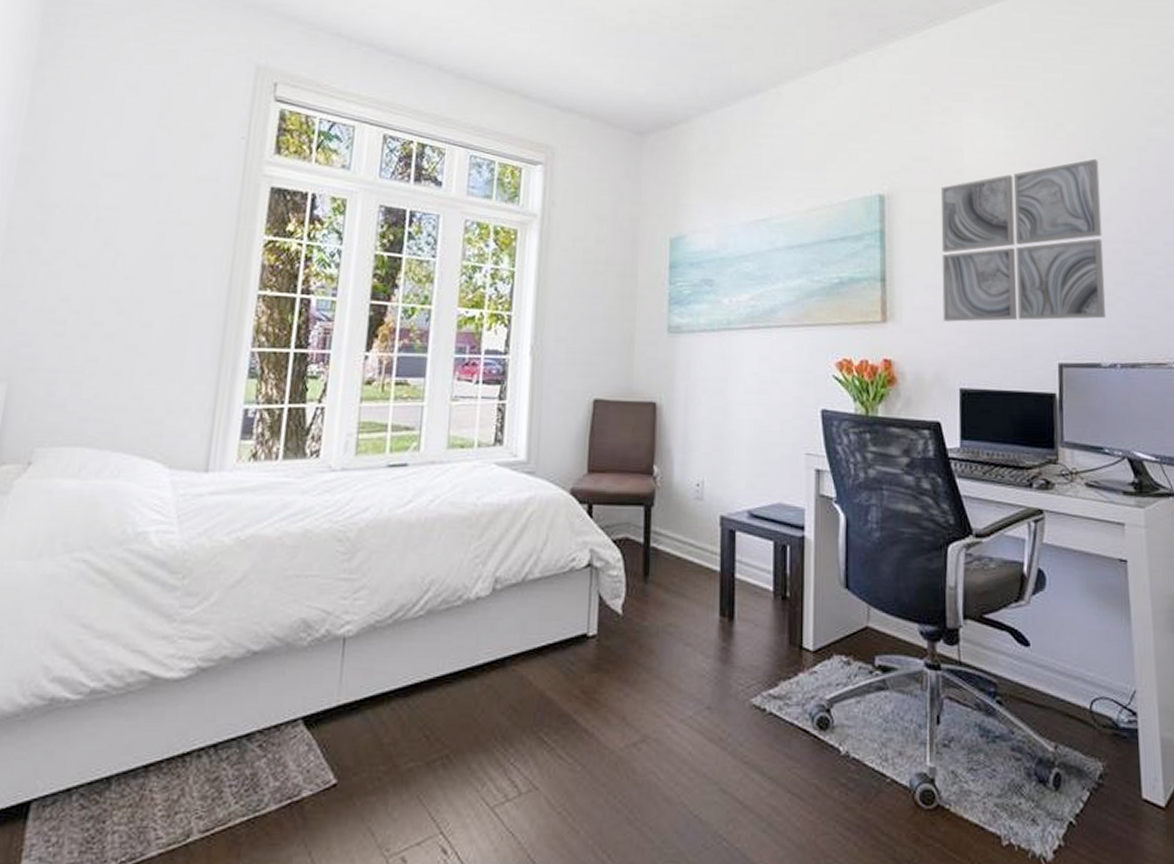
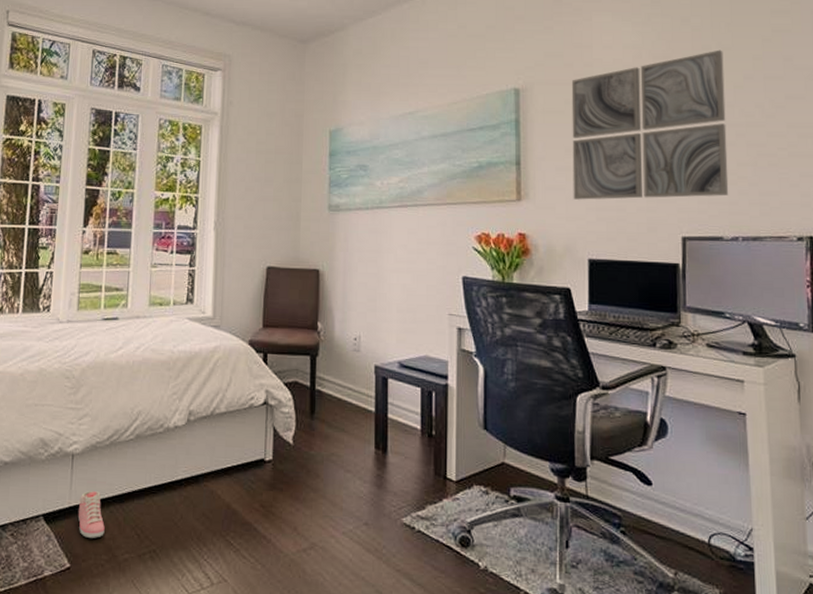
sneaker: none [349,684,384,744] -> present [78,491,105,538]

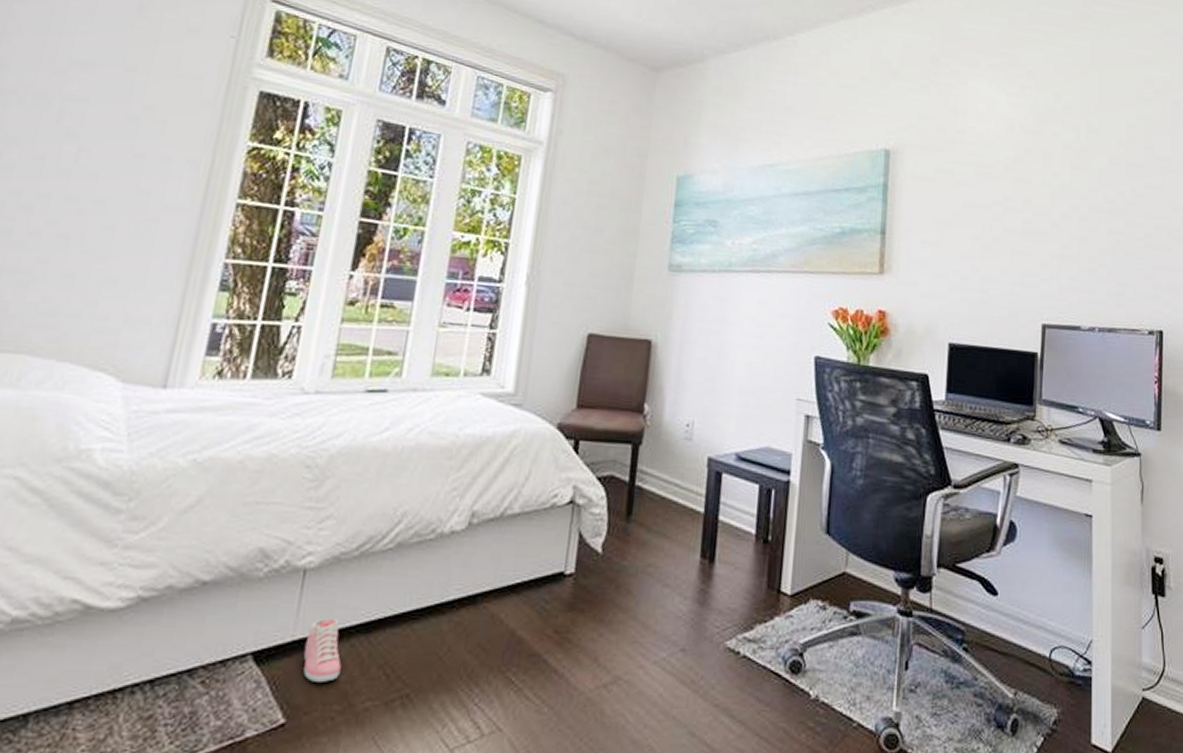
wall art: present [571,50,729,200] -> none [937,131,1091,284]

